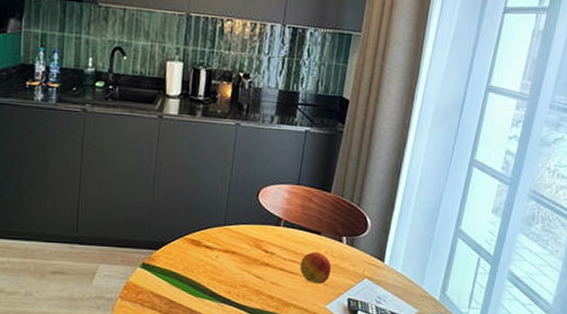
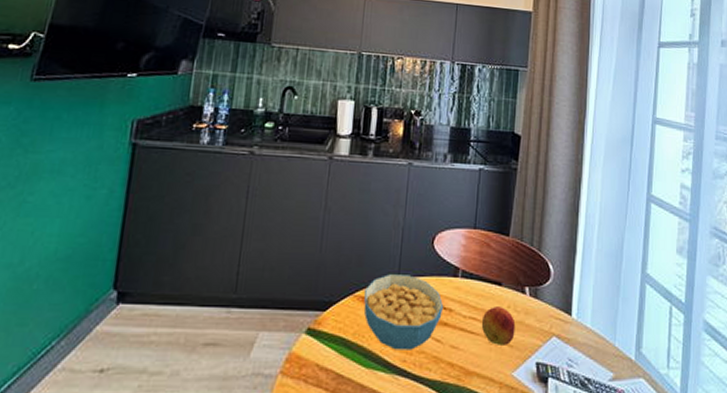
cereal bowl: none [192,222,266,284] -> present [363,274,444,350]

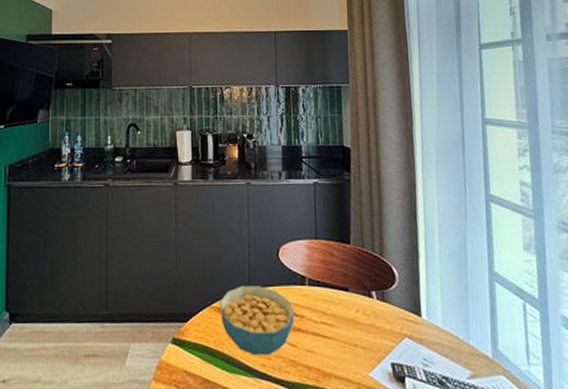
fruit: present [481,307,516,345] -> none [332,311,367,348]

